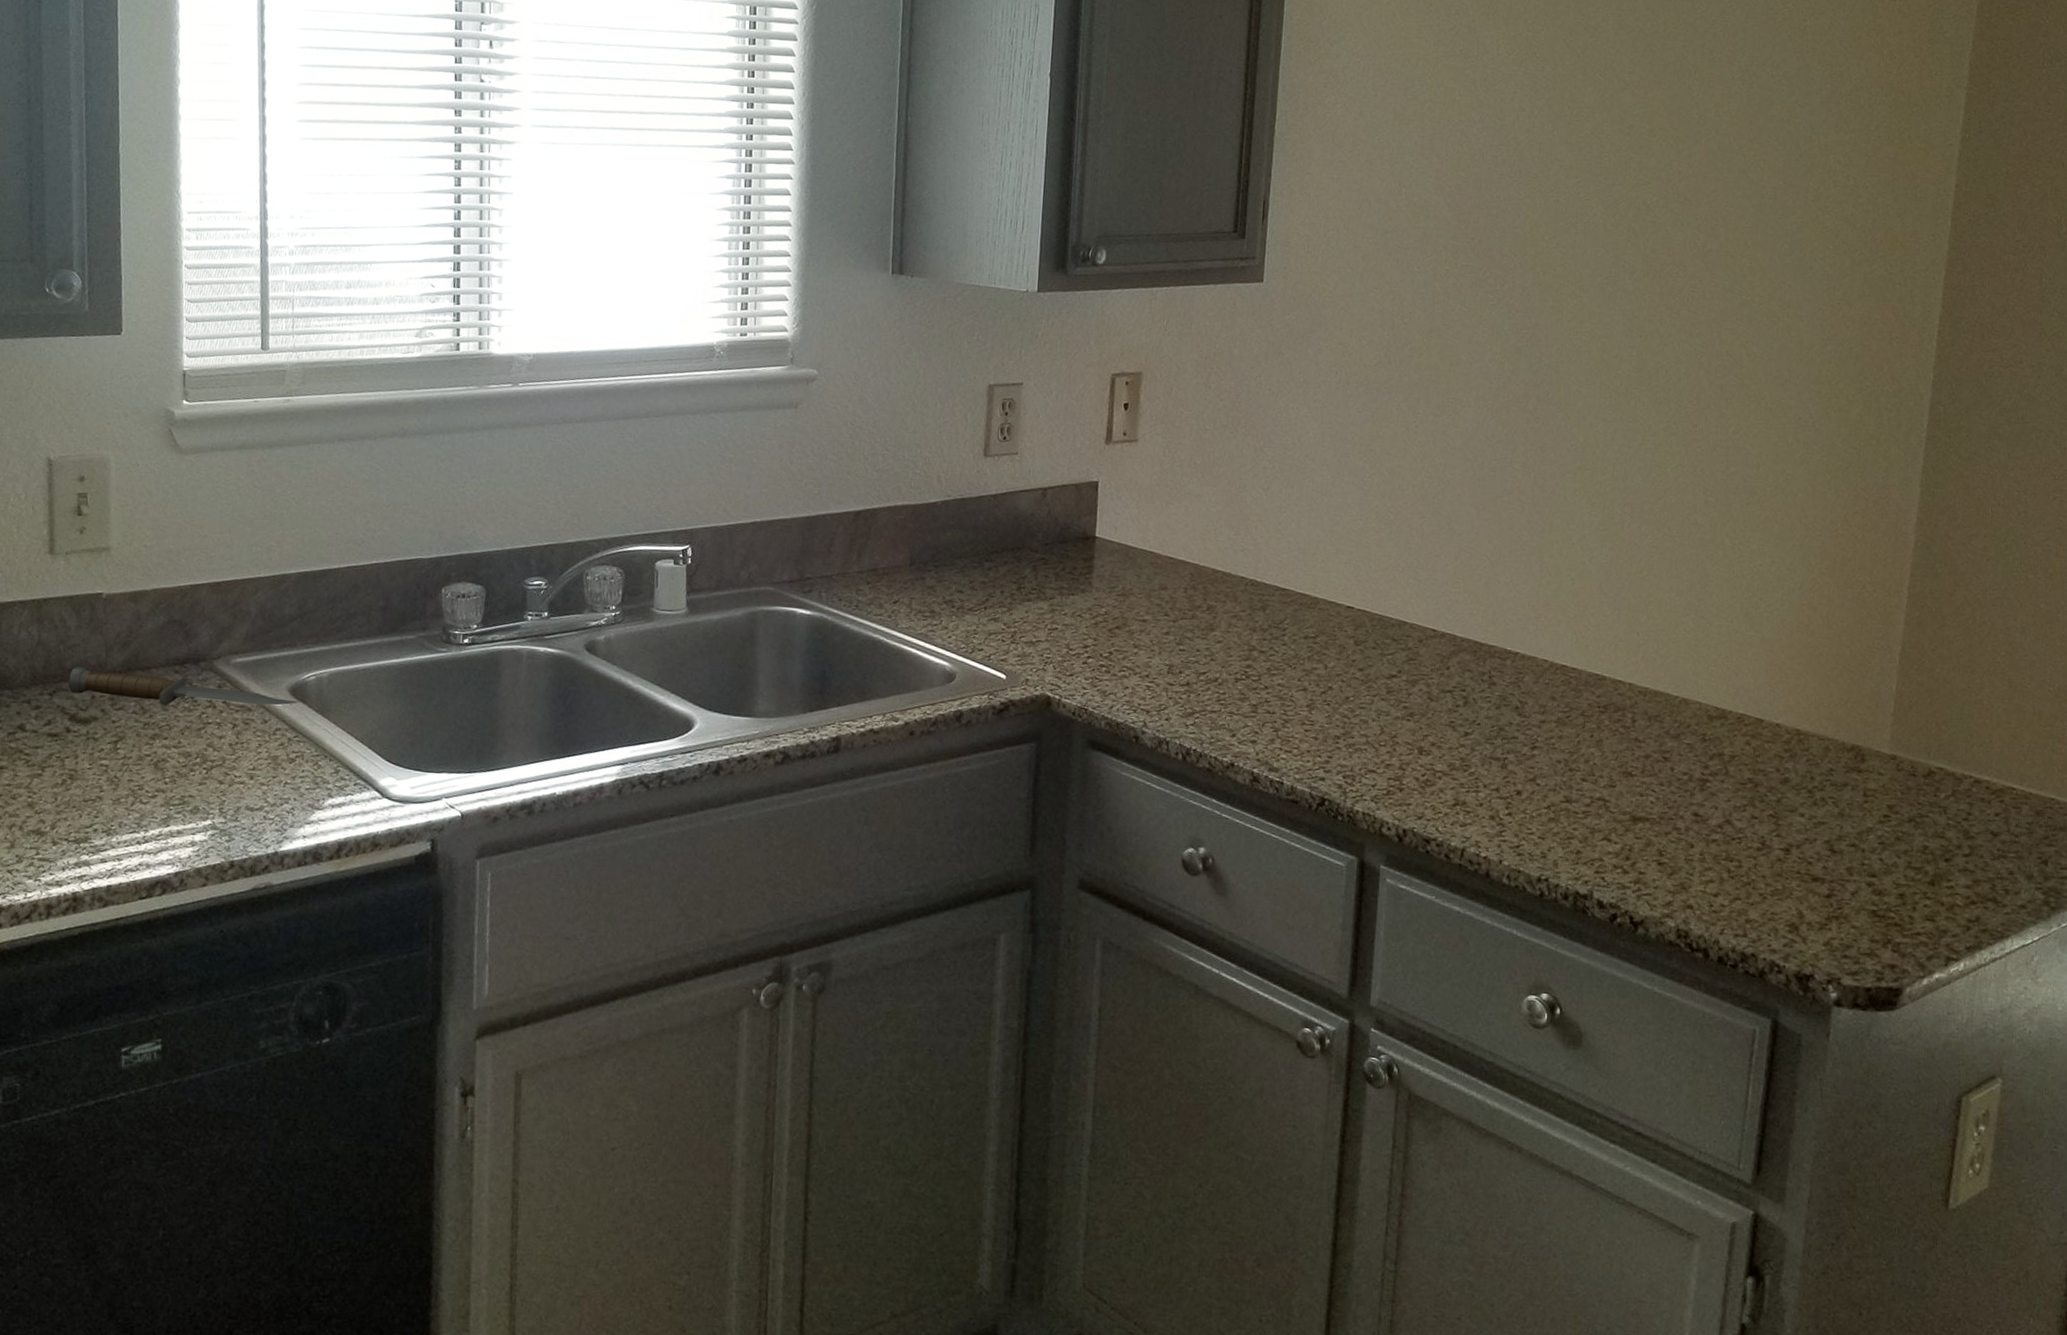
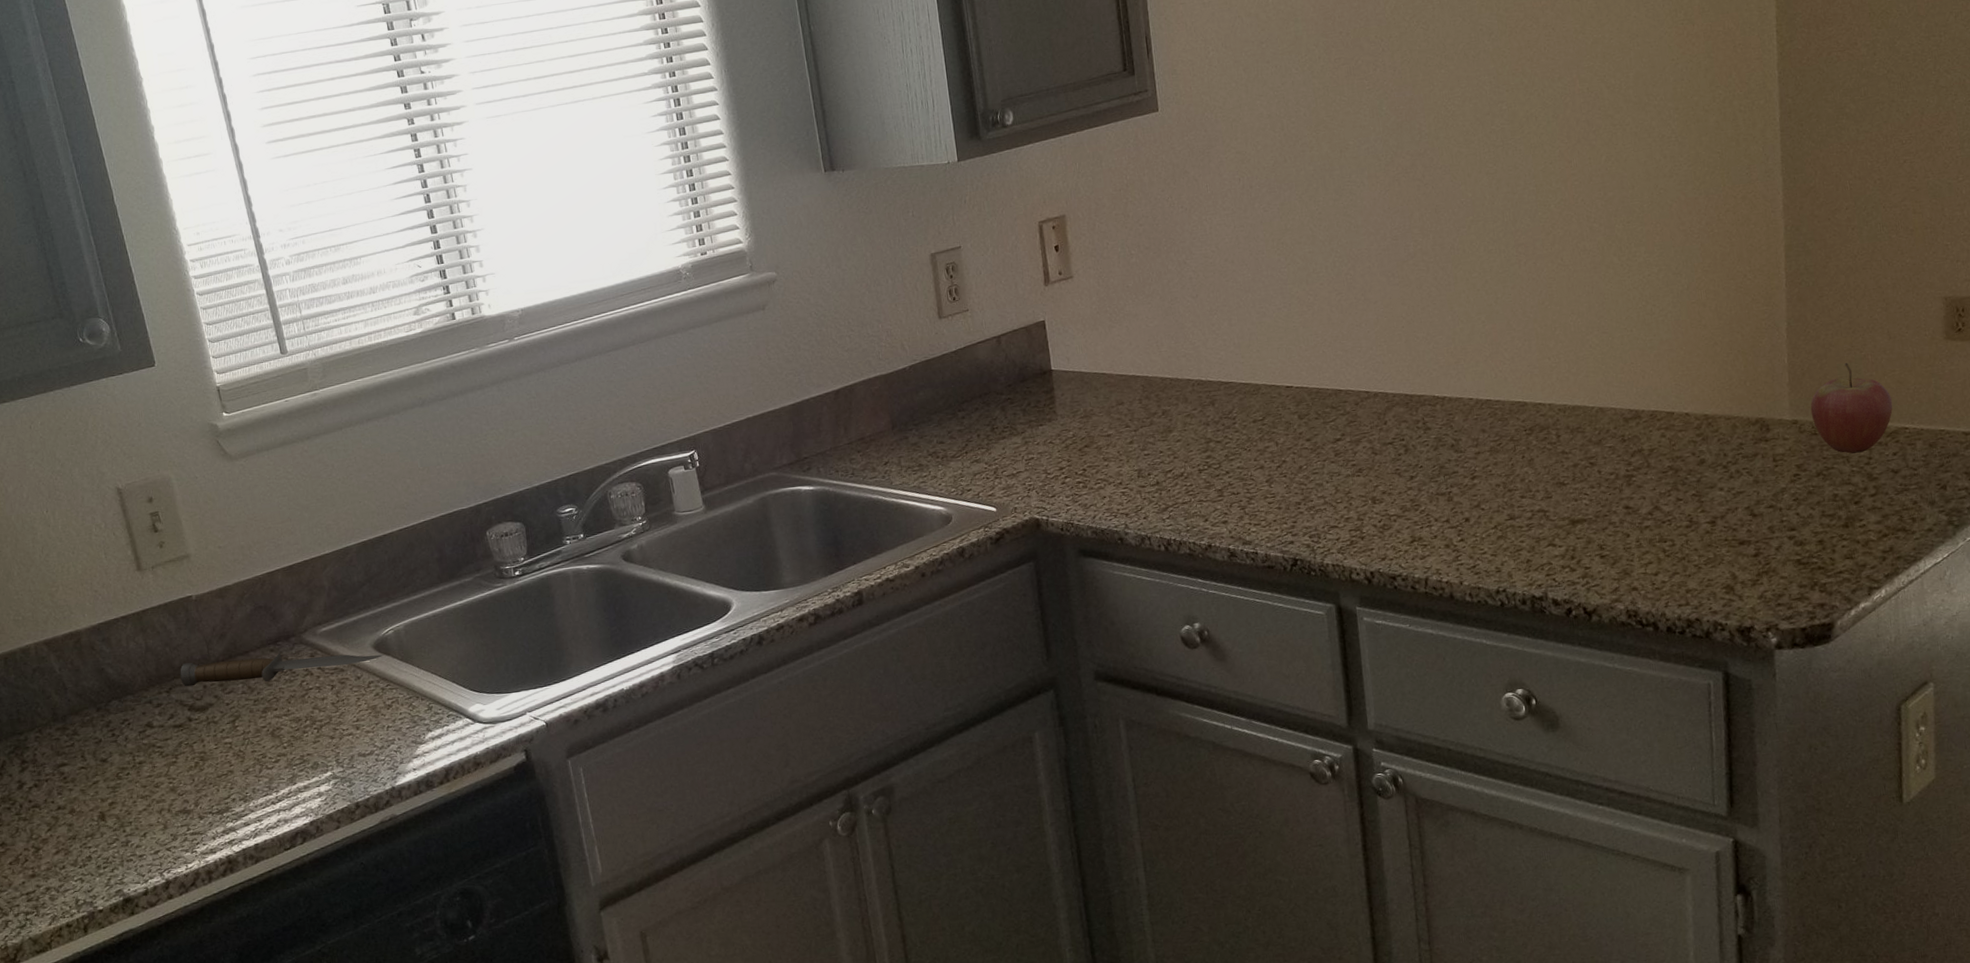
fruit: none [1912,704,2003,806] -> present [1810,363,1893,454]

